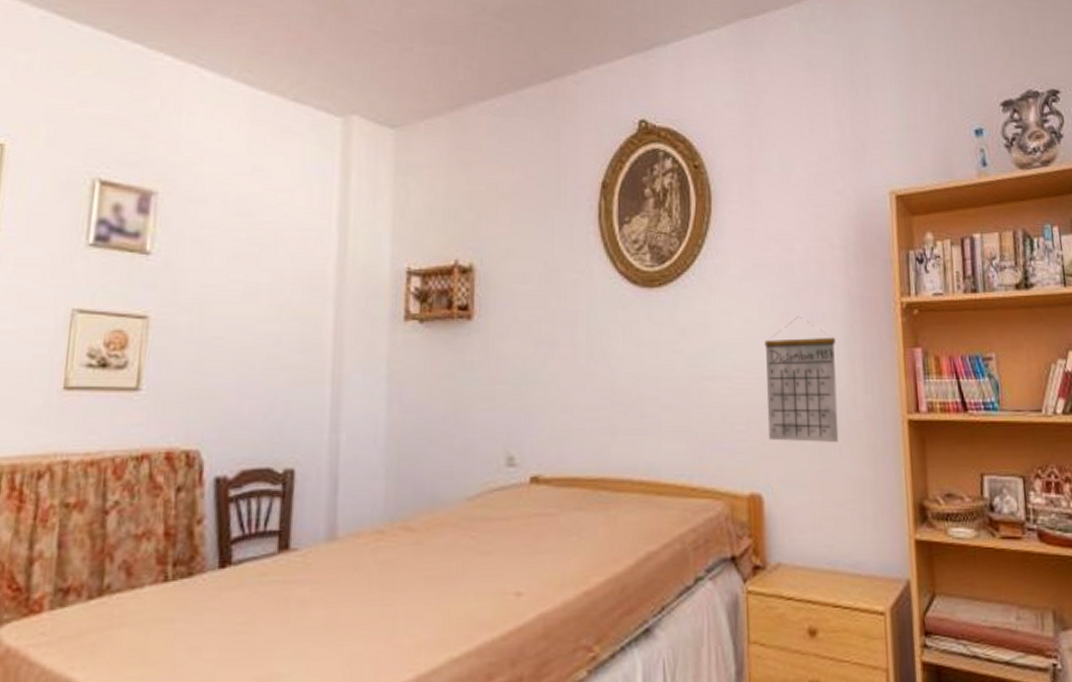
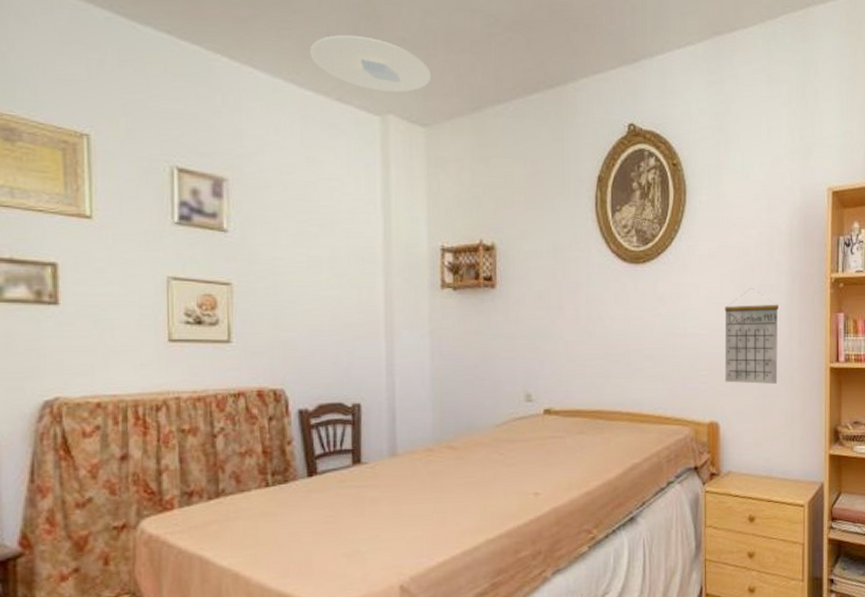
ceiling light: none [266,28,406,91] -> present [310,35,432,93]

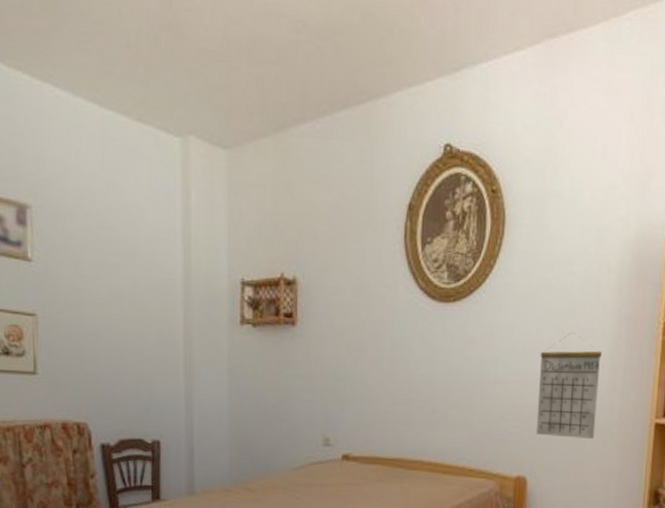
ceiling light: present [310,35,432,93] -> none [110,47,234,111]

